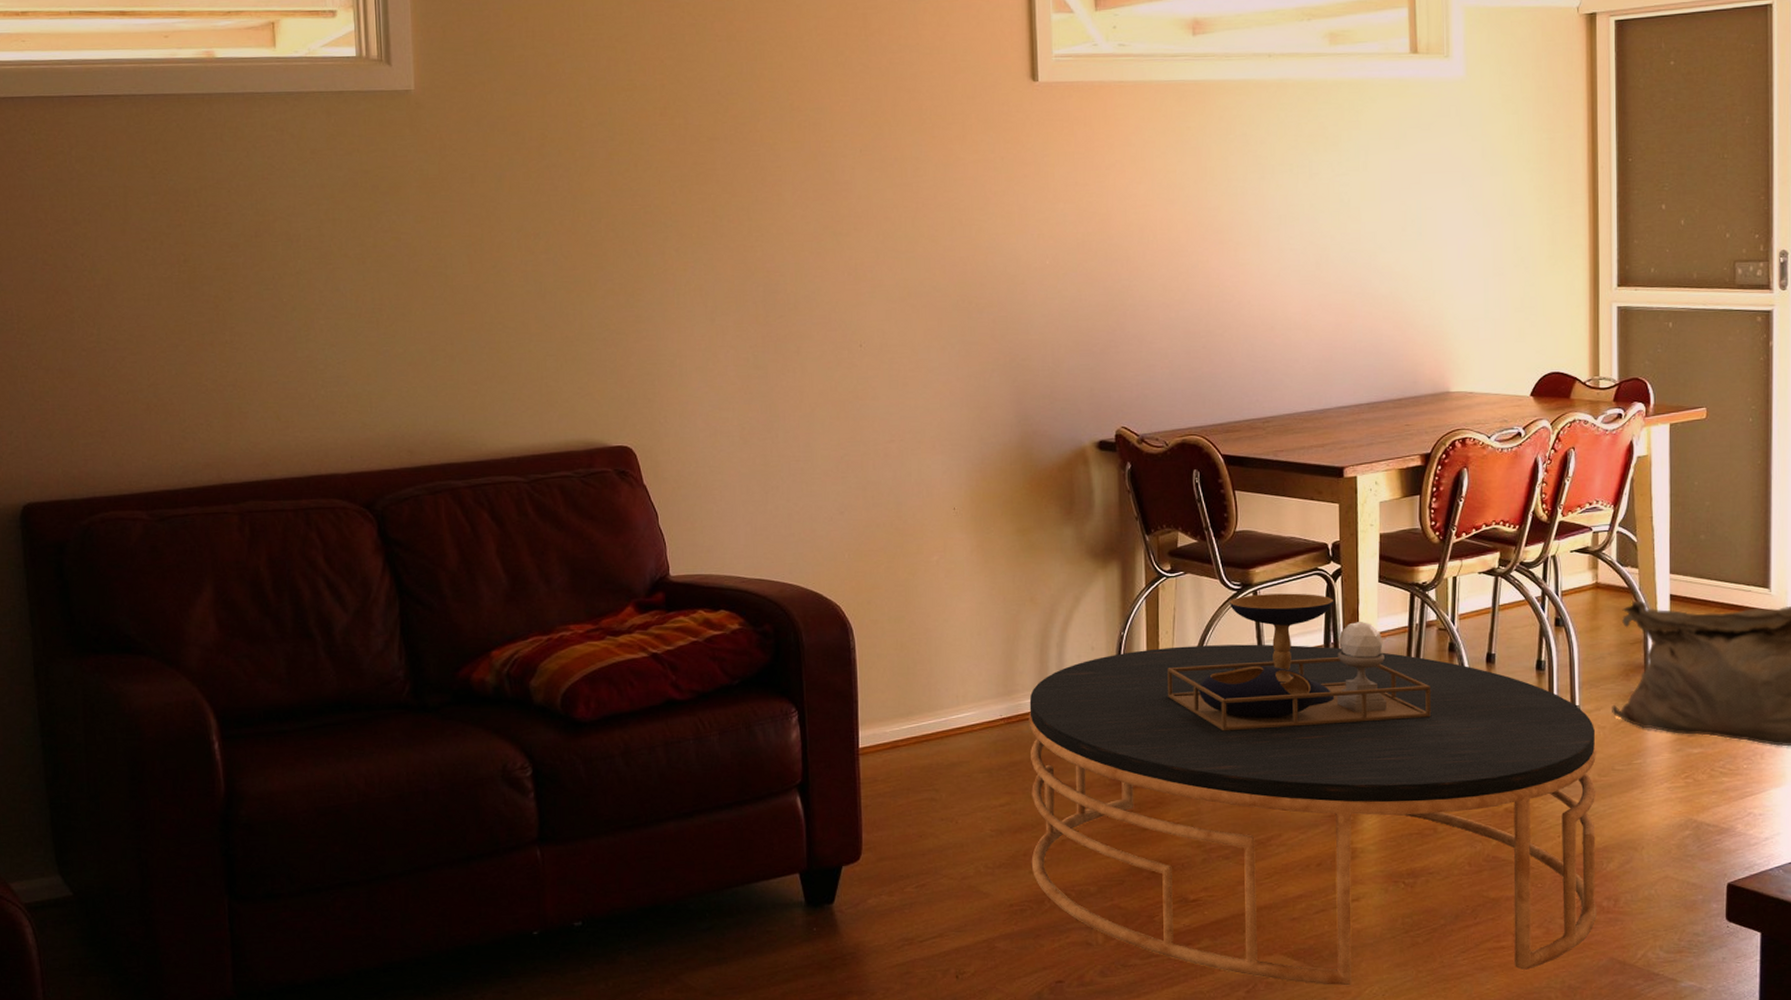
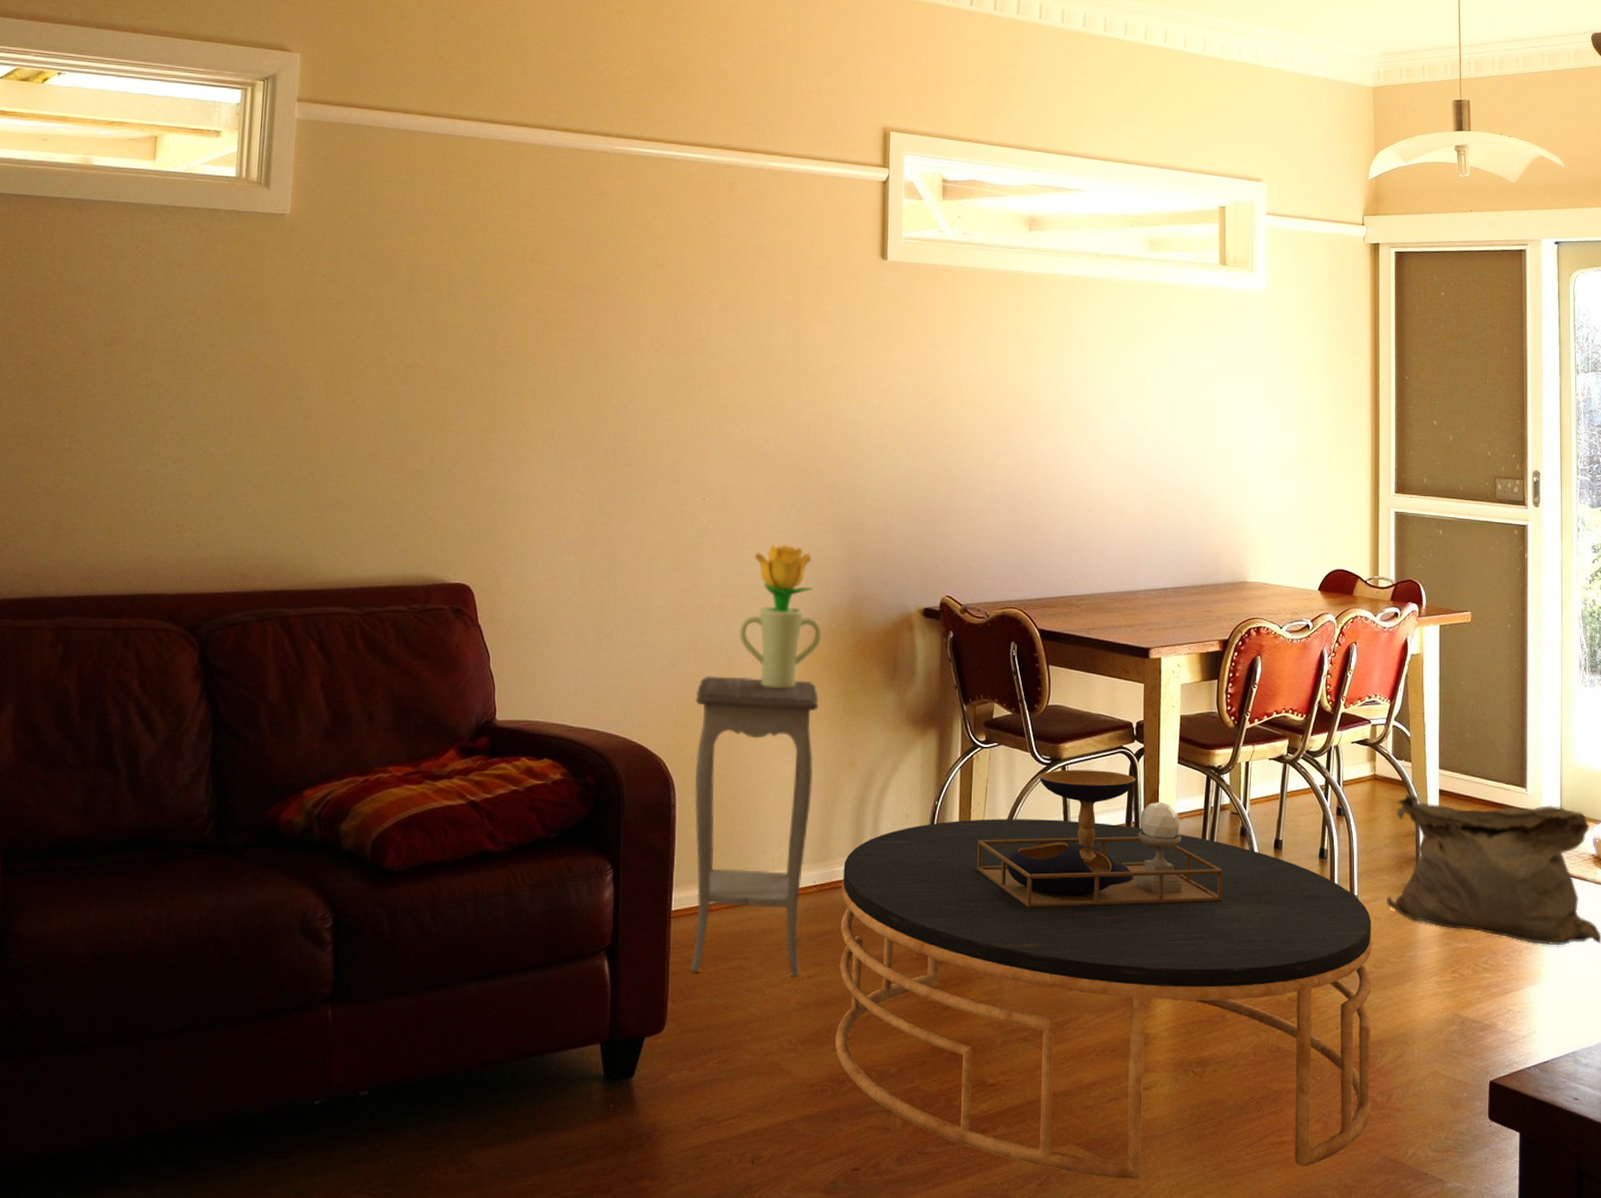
accent table: none [867,520,995,807] -> present [691,676,820,978]
potted flower: none [906,386,993,530] -> present [739,545,822,689]

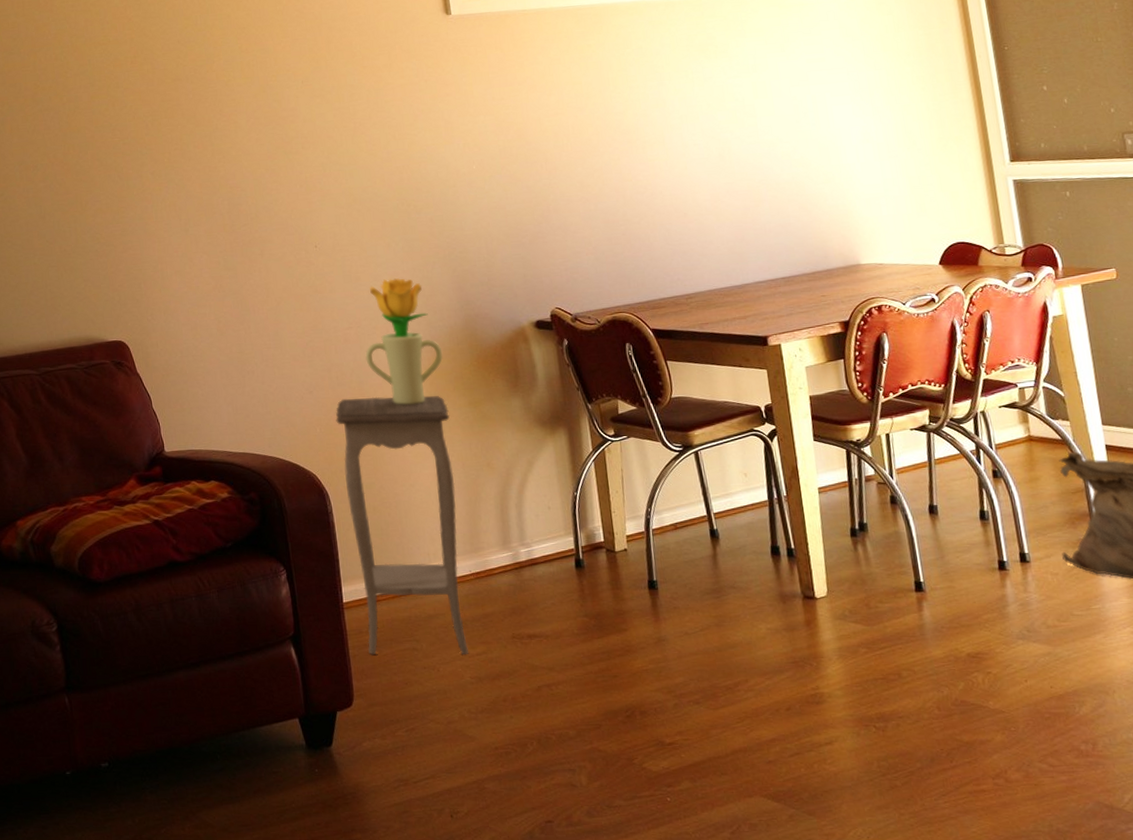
coffee table: present [835,769,1373,1179] -> none [495,453,1076,827]

